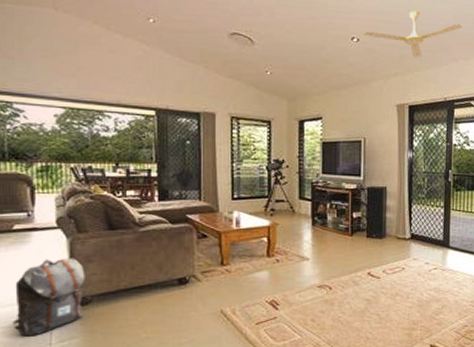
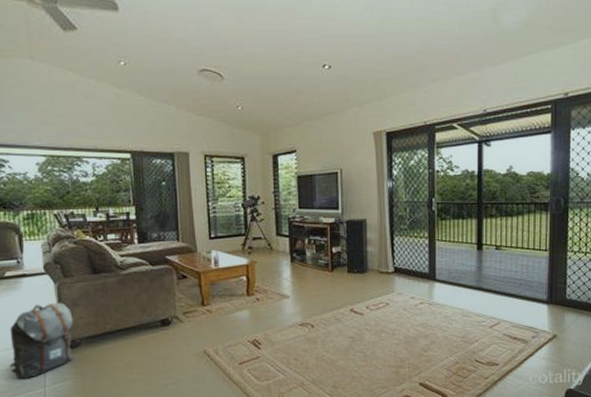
ceiling fan: present [363,10,462,58] -> none [335,30,440,81]

